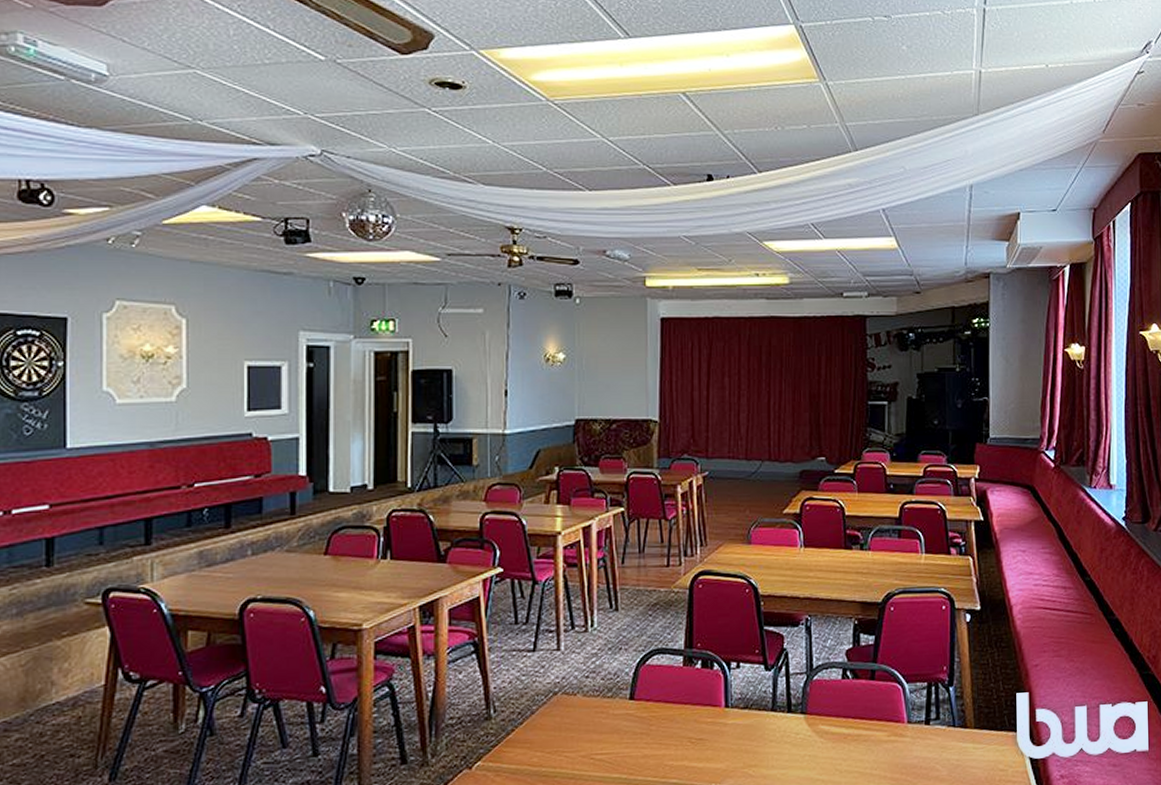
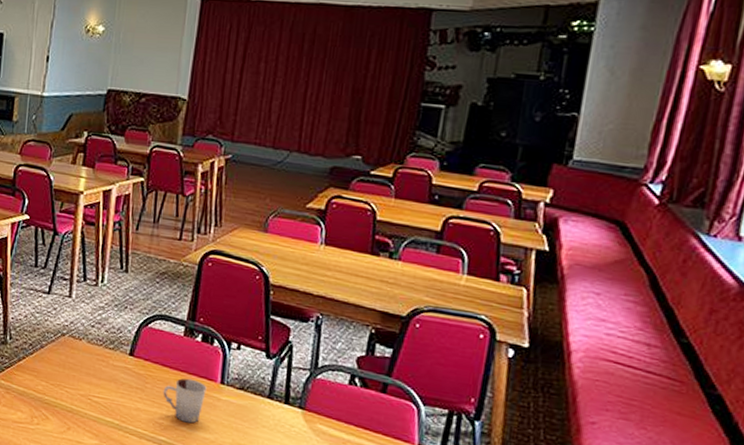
cup: none [669,709,712,758] -> present [163,378,207,424]

